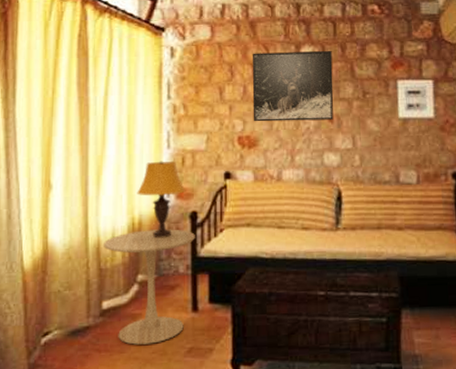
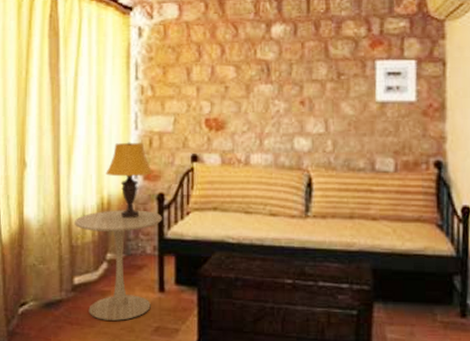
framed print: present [252,50,334,122] -> none [220,28,306,104]

